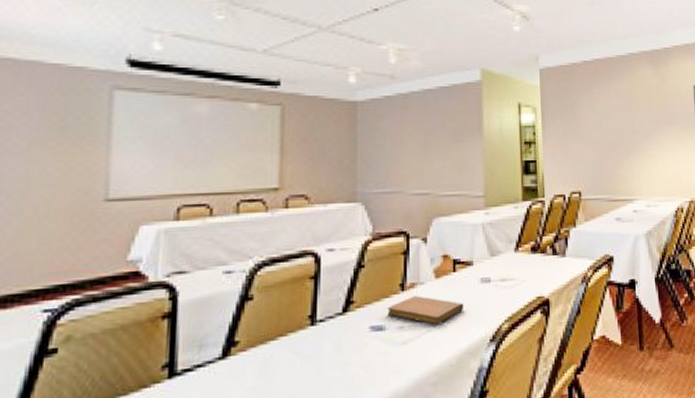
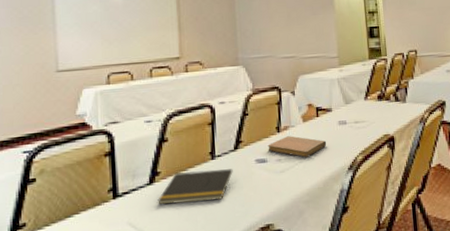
notepad: none [231,338,339,388] -> present [158,169,233,205]

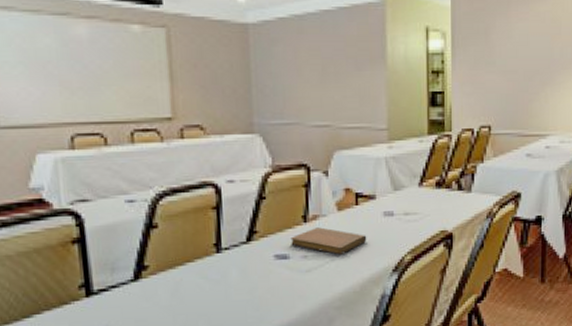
notepad: present [158,169,233,205] -> none [146,265,245,306]

